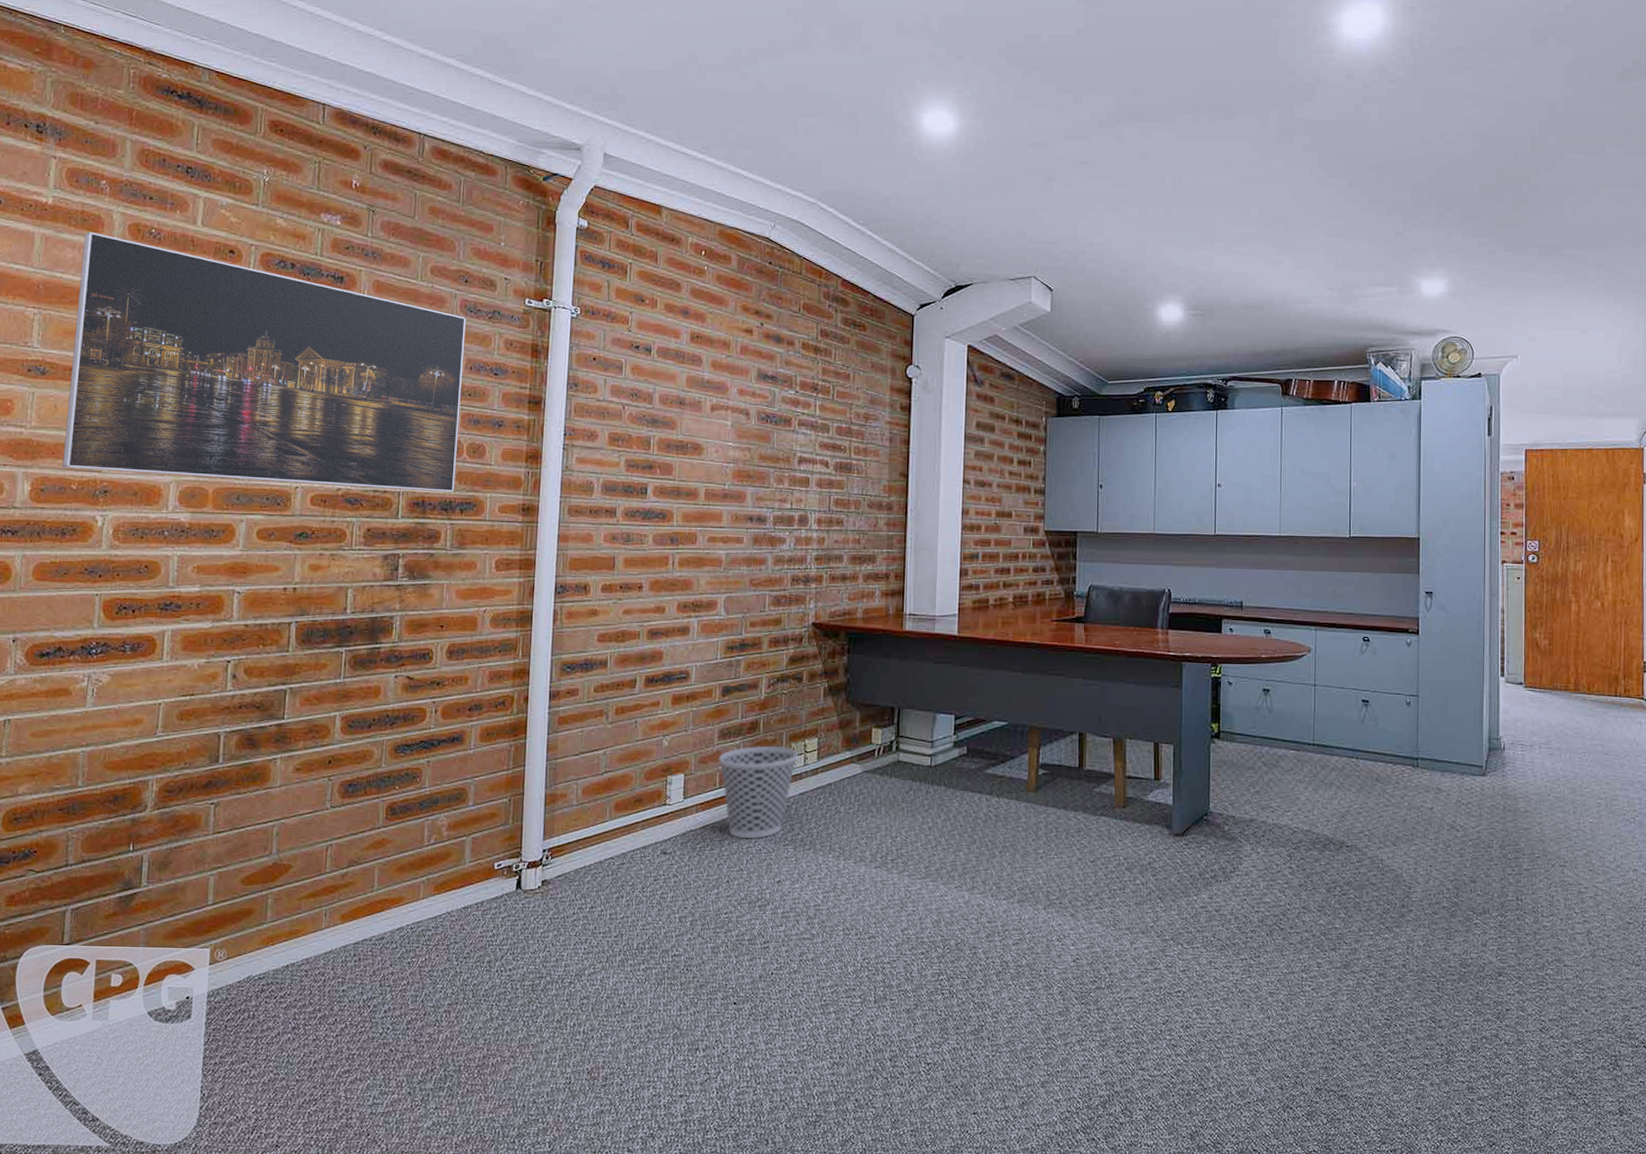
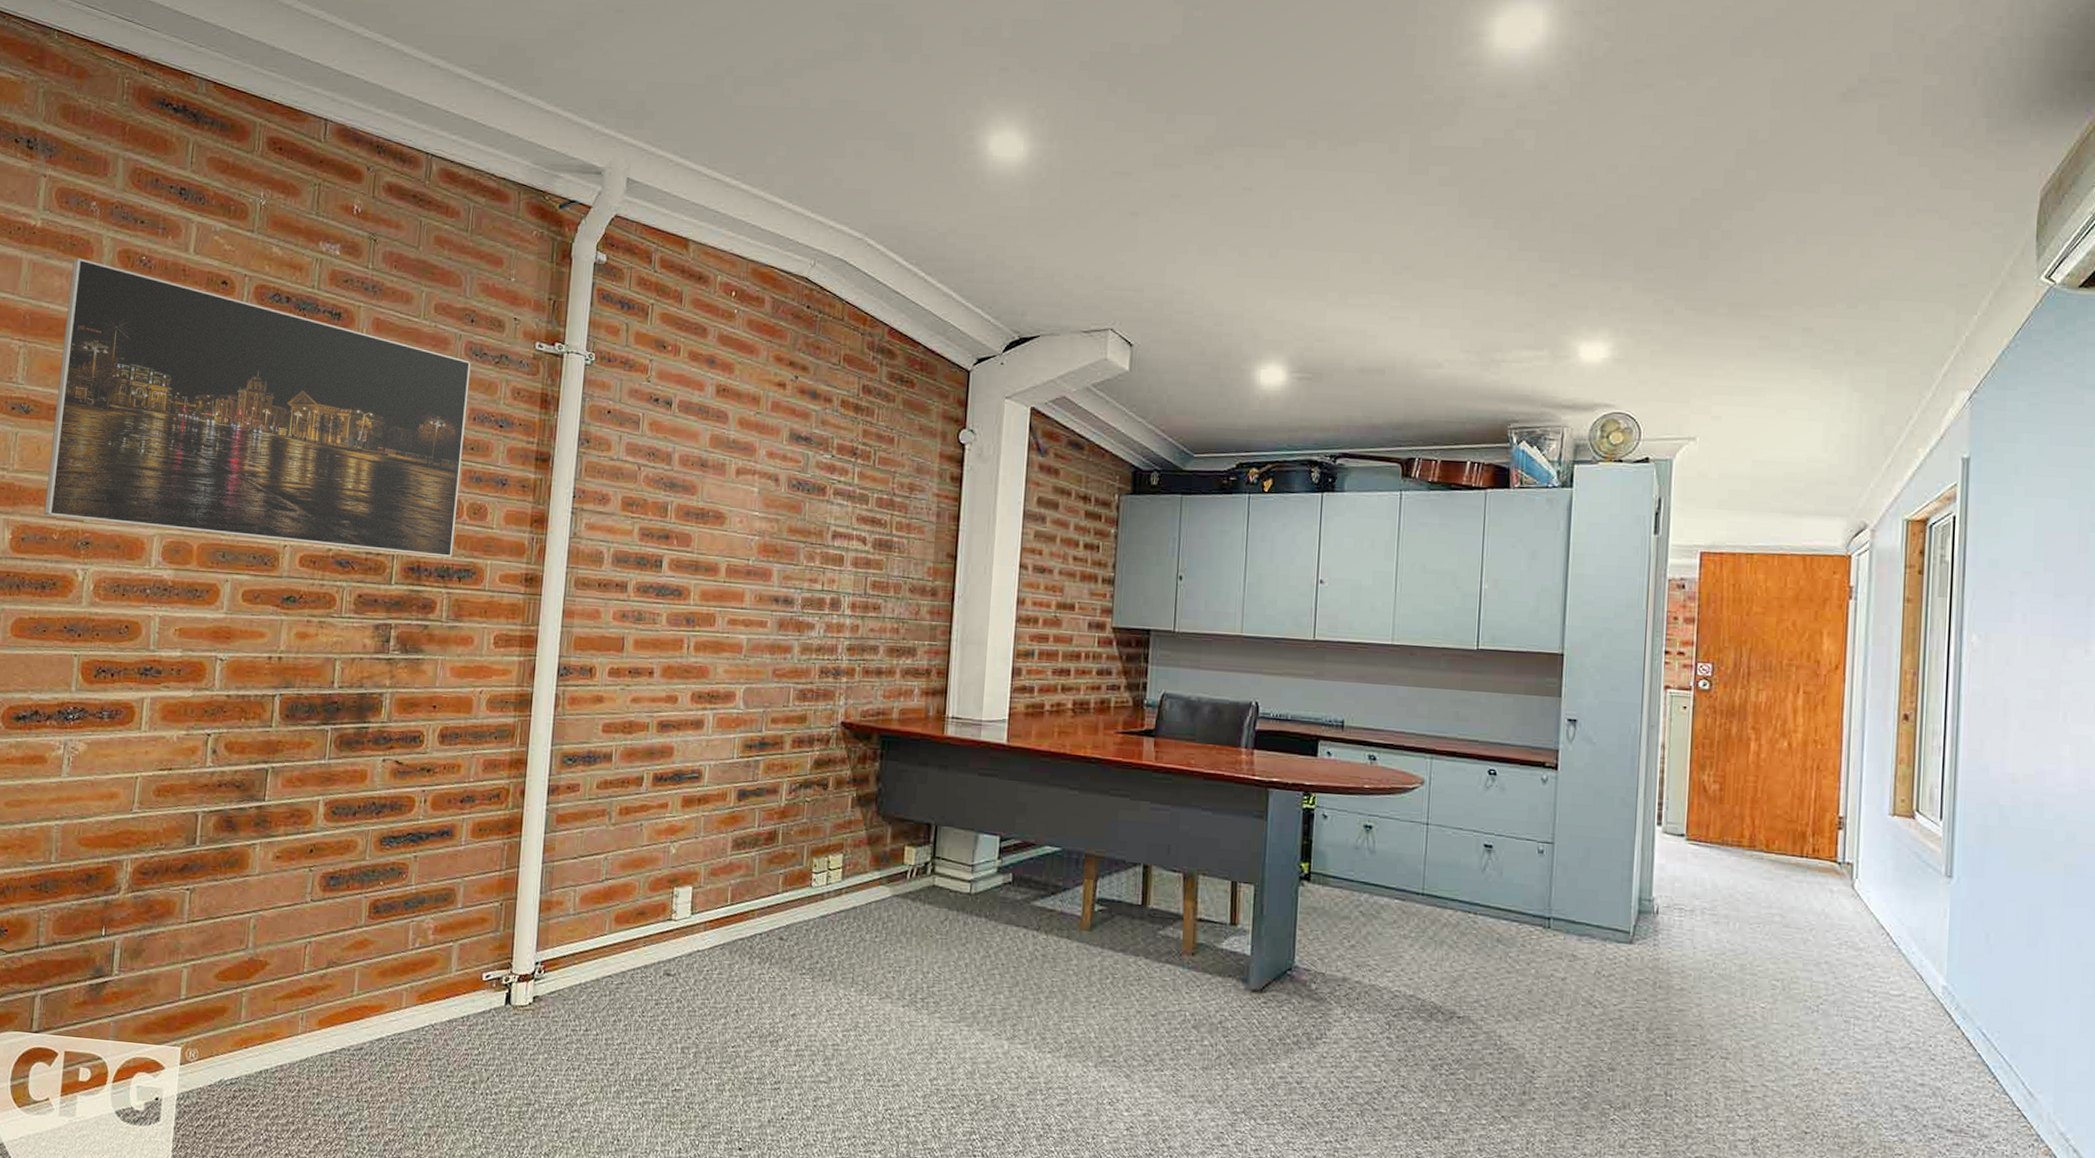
wastebasket: present [718,745,798,839] -> none [730,859,820,965]

